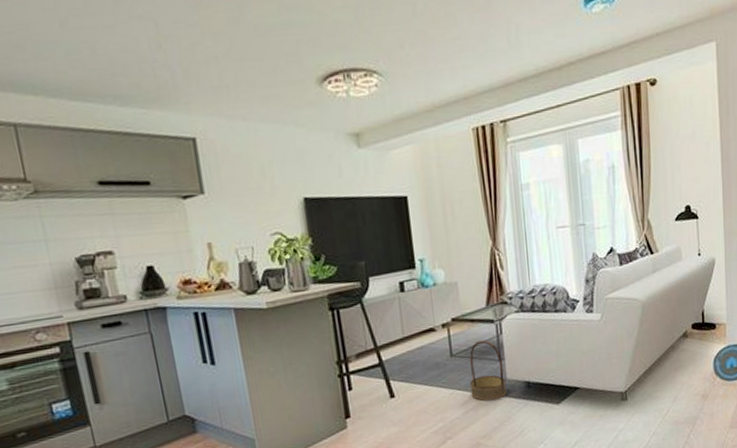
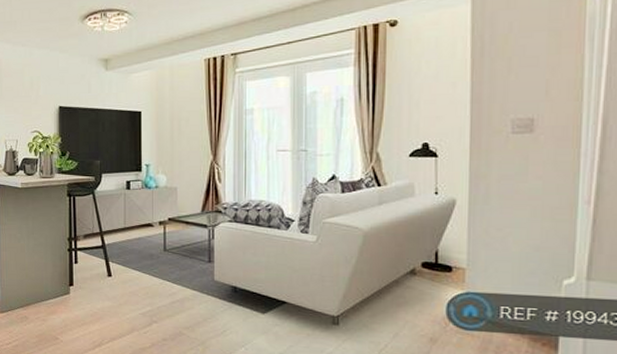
basket: present [470,340,507,402] -> none [179,241,213,297]

